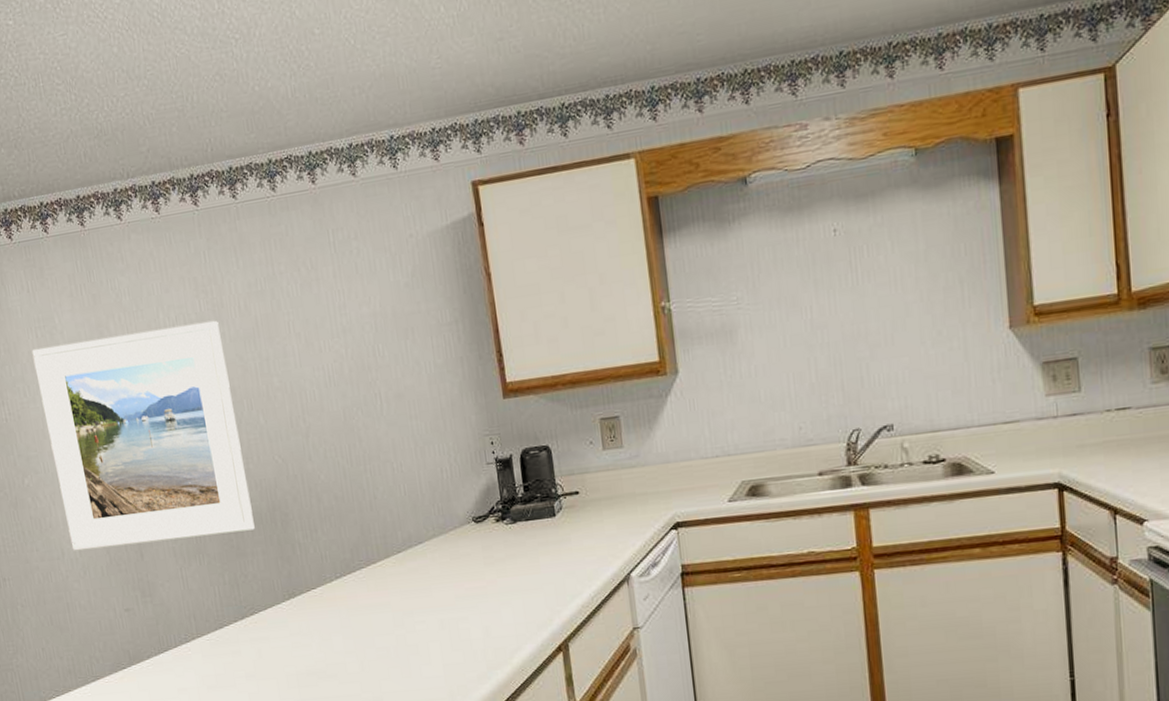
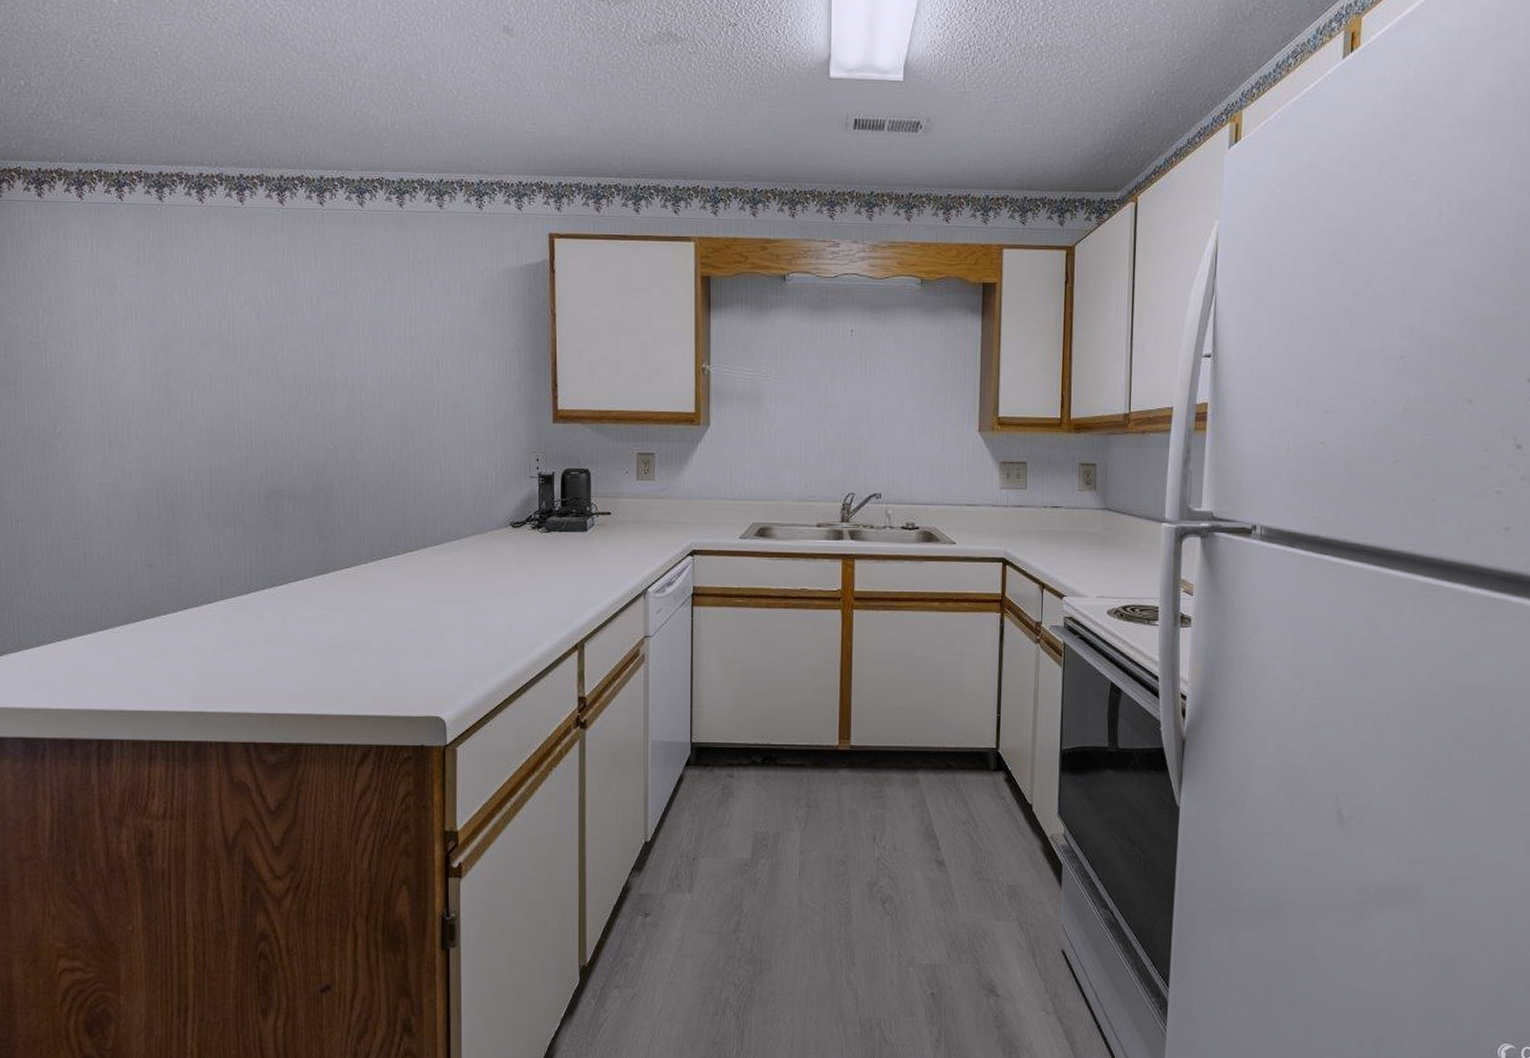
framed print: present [32,320,255,551] -> none [86,304,296,506]

